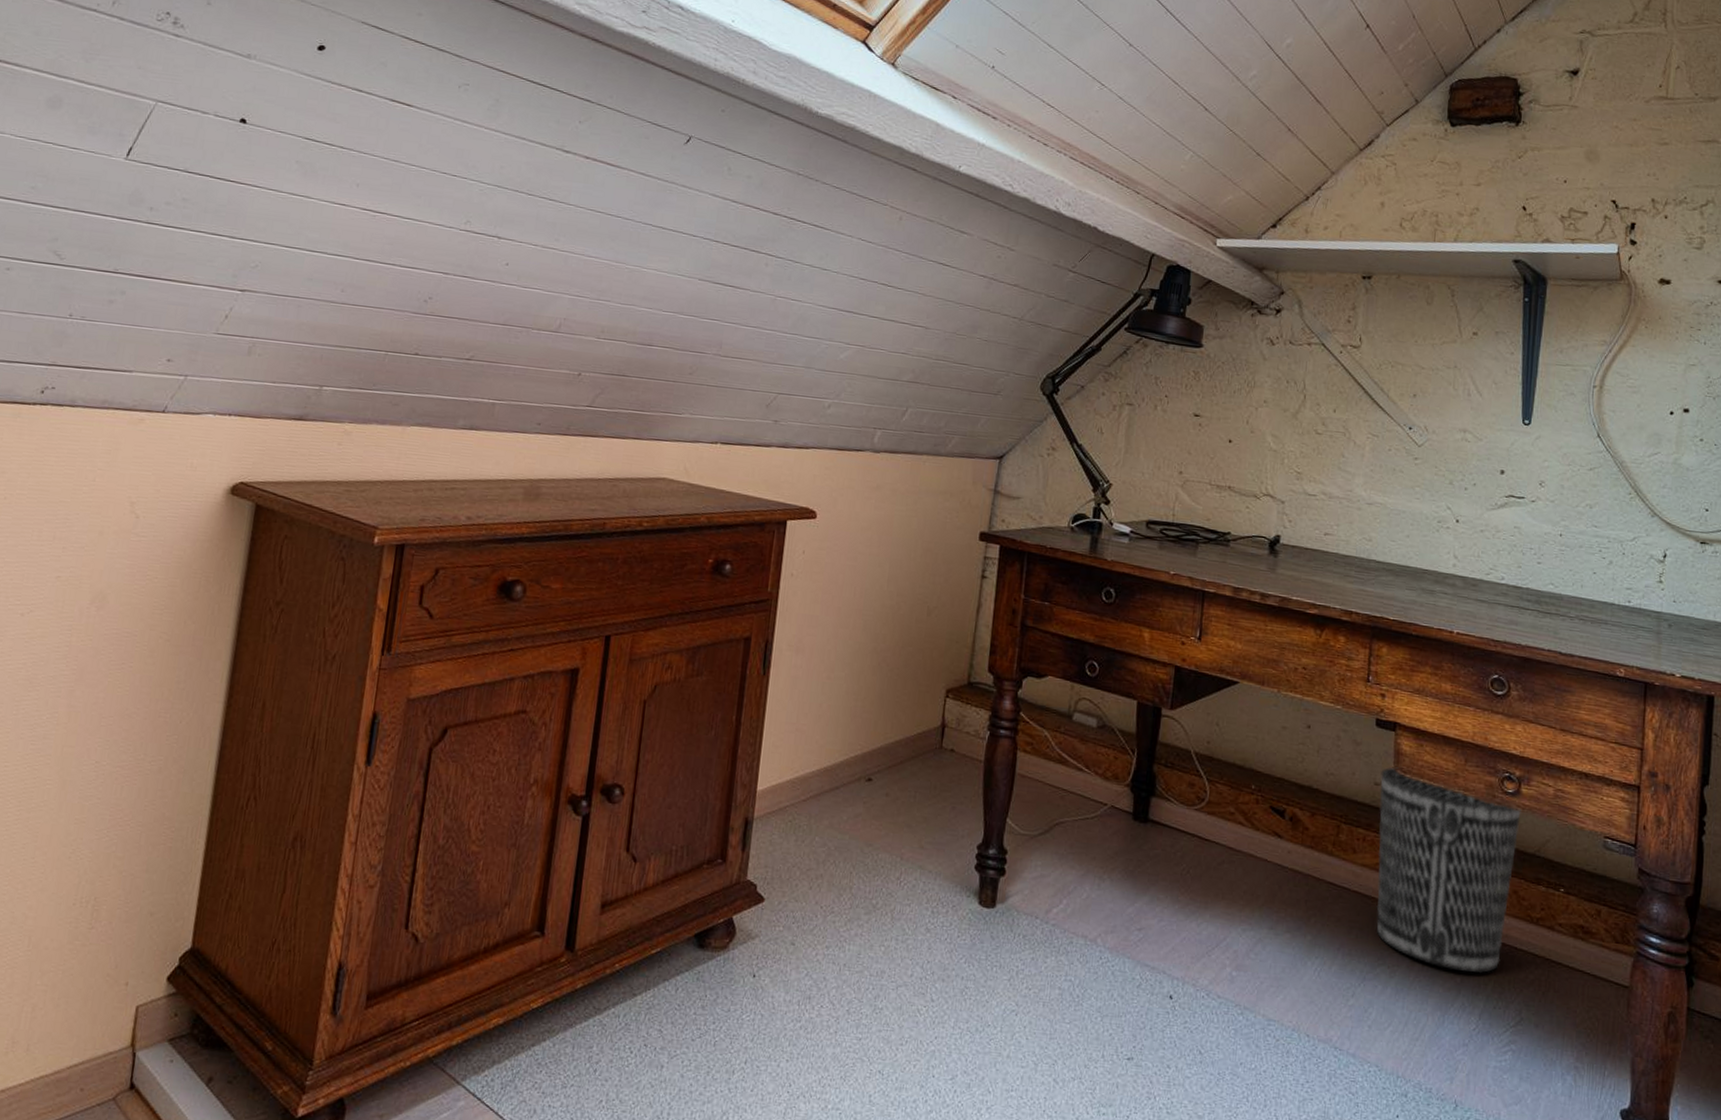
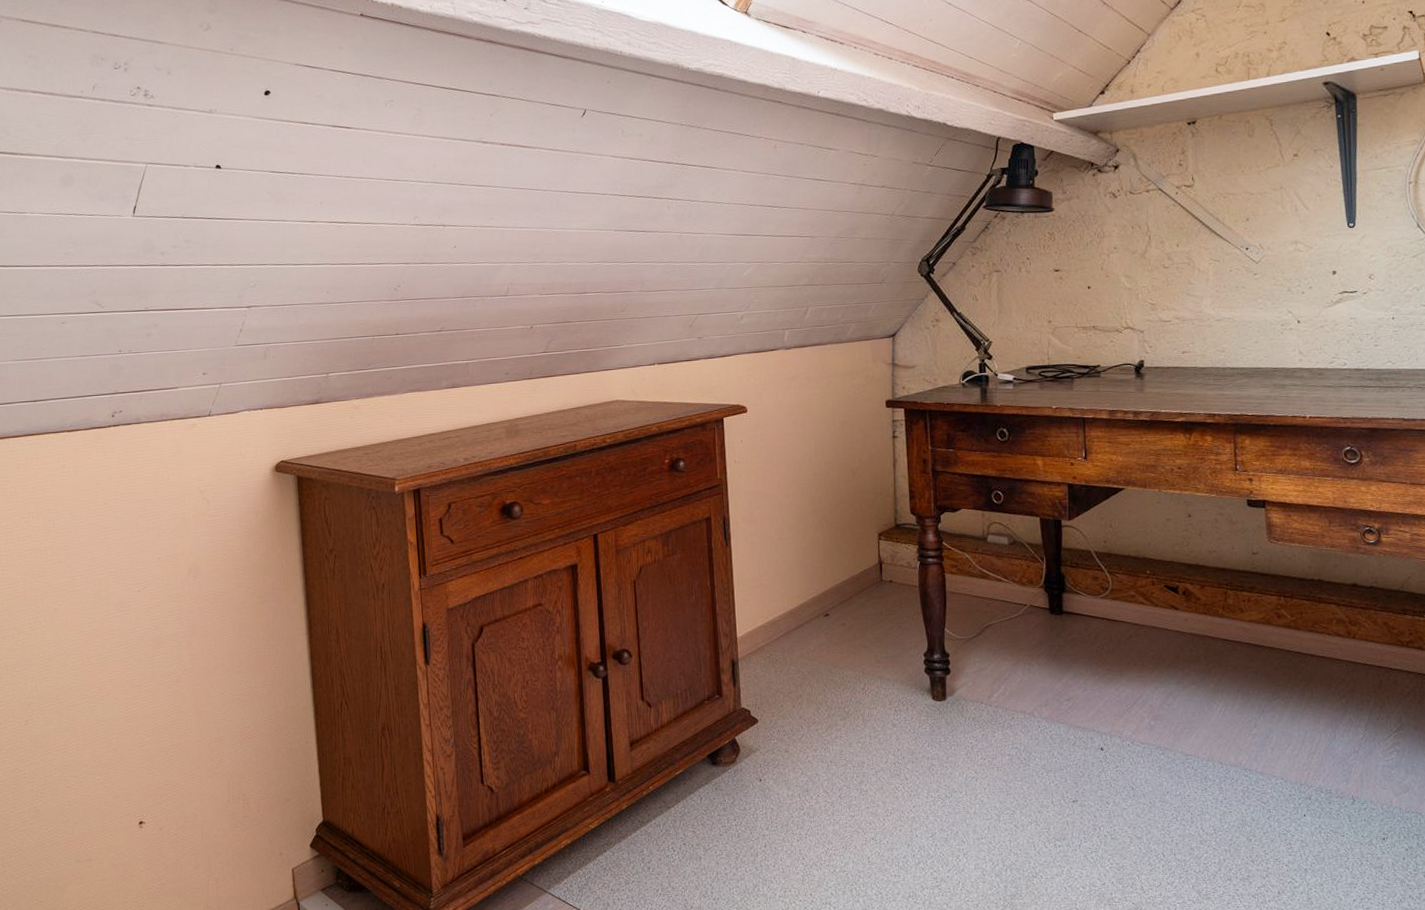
wastebasket: present [1376,766,1521,974] -> none [1257,537,1383,694]

